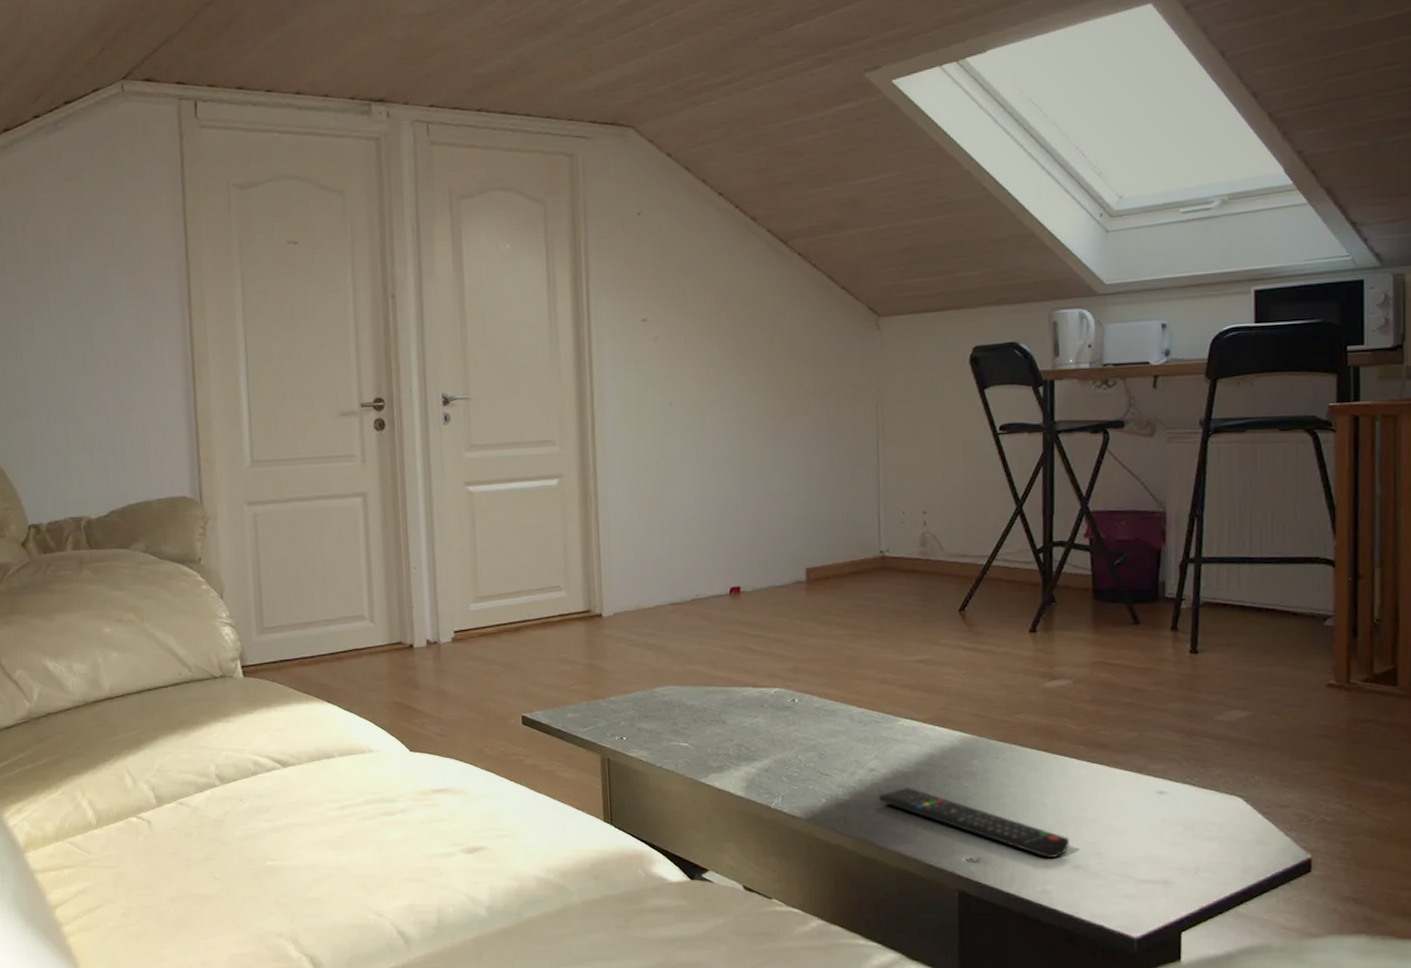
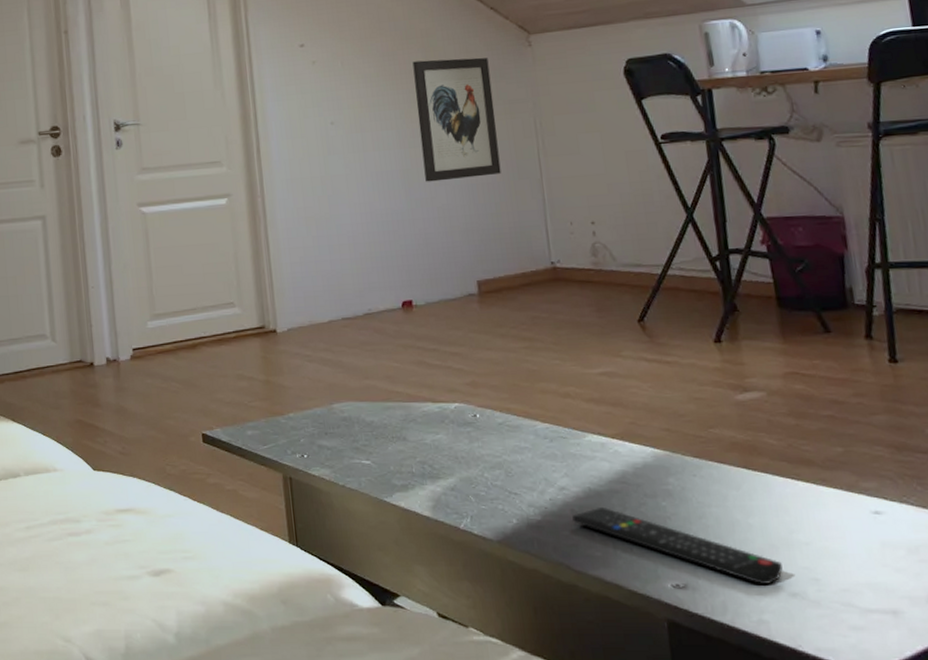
wall art: none [758,339,839,468] -> present [412,57,501,182]

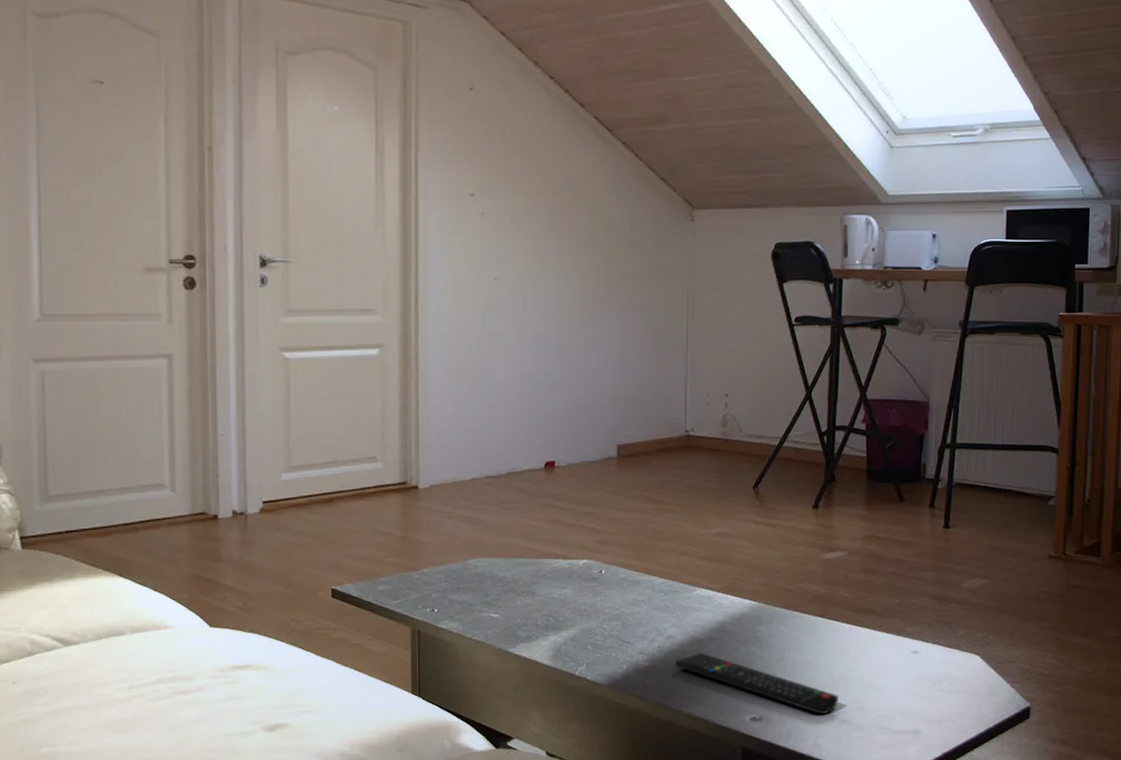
wall art: present [412,57,501,182] -> none [580,224,653,346]

